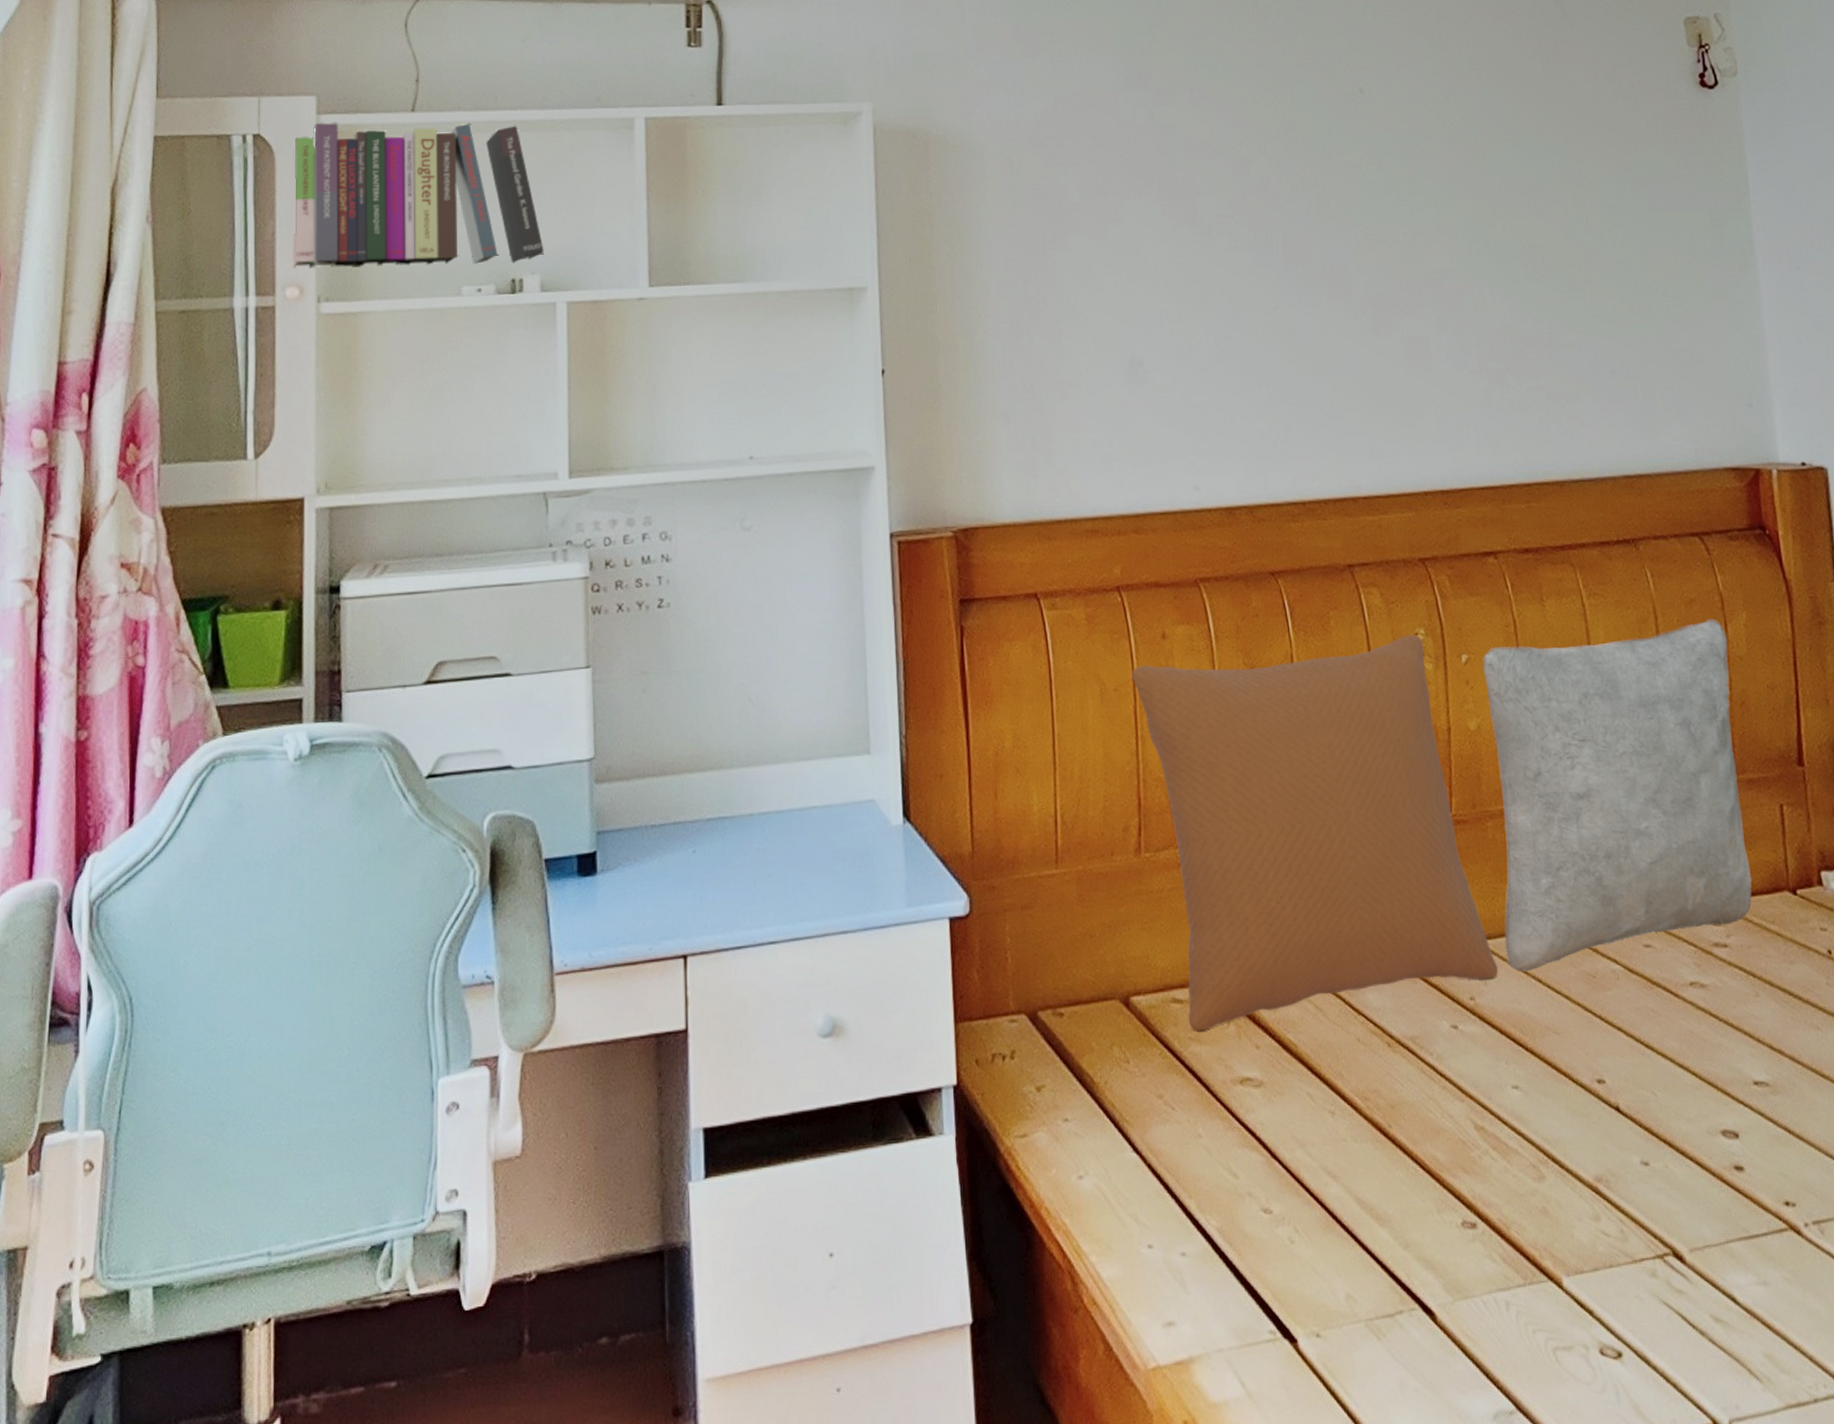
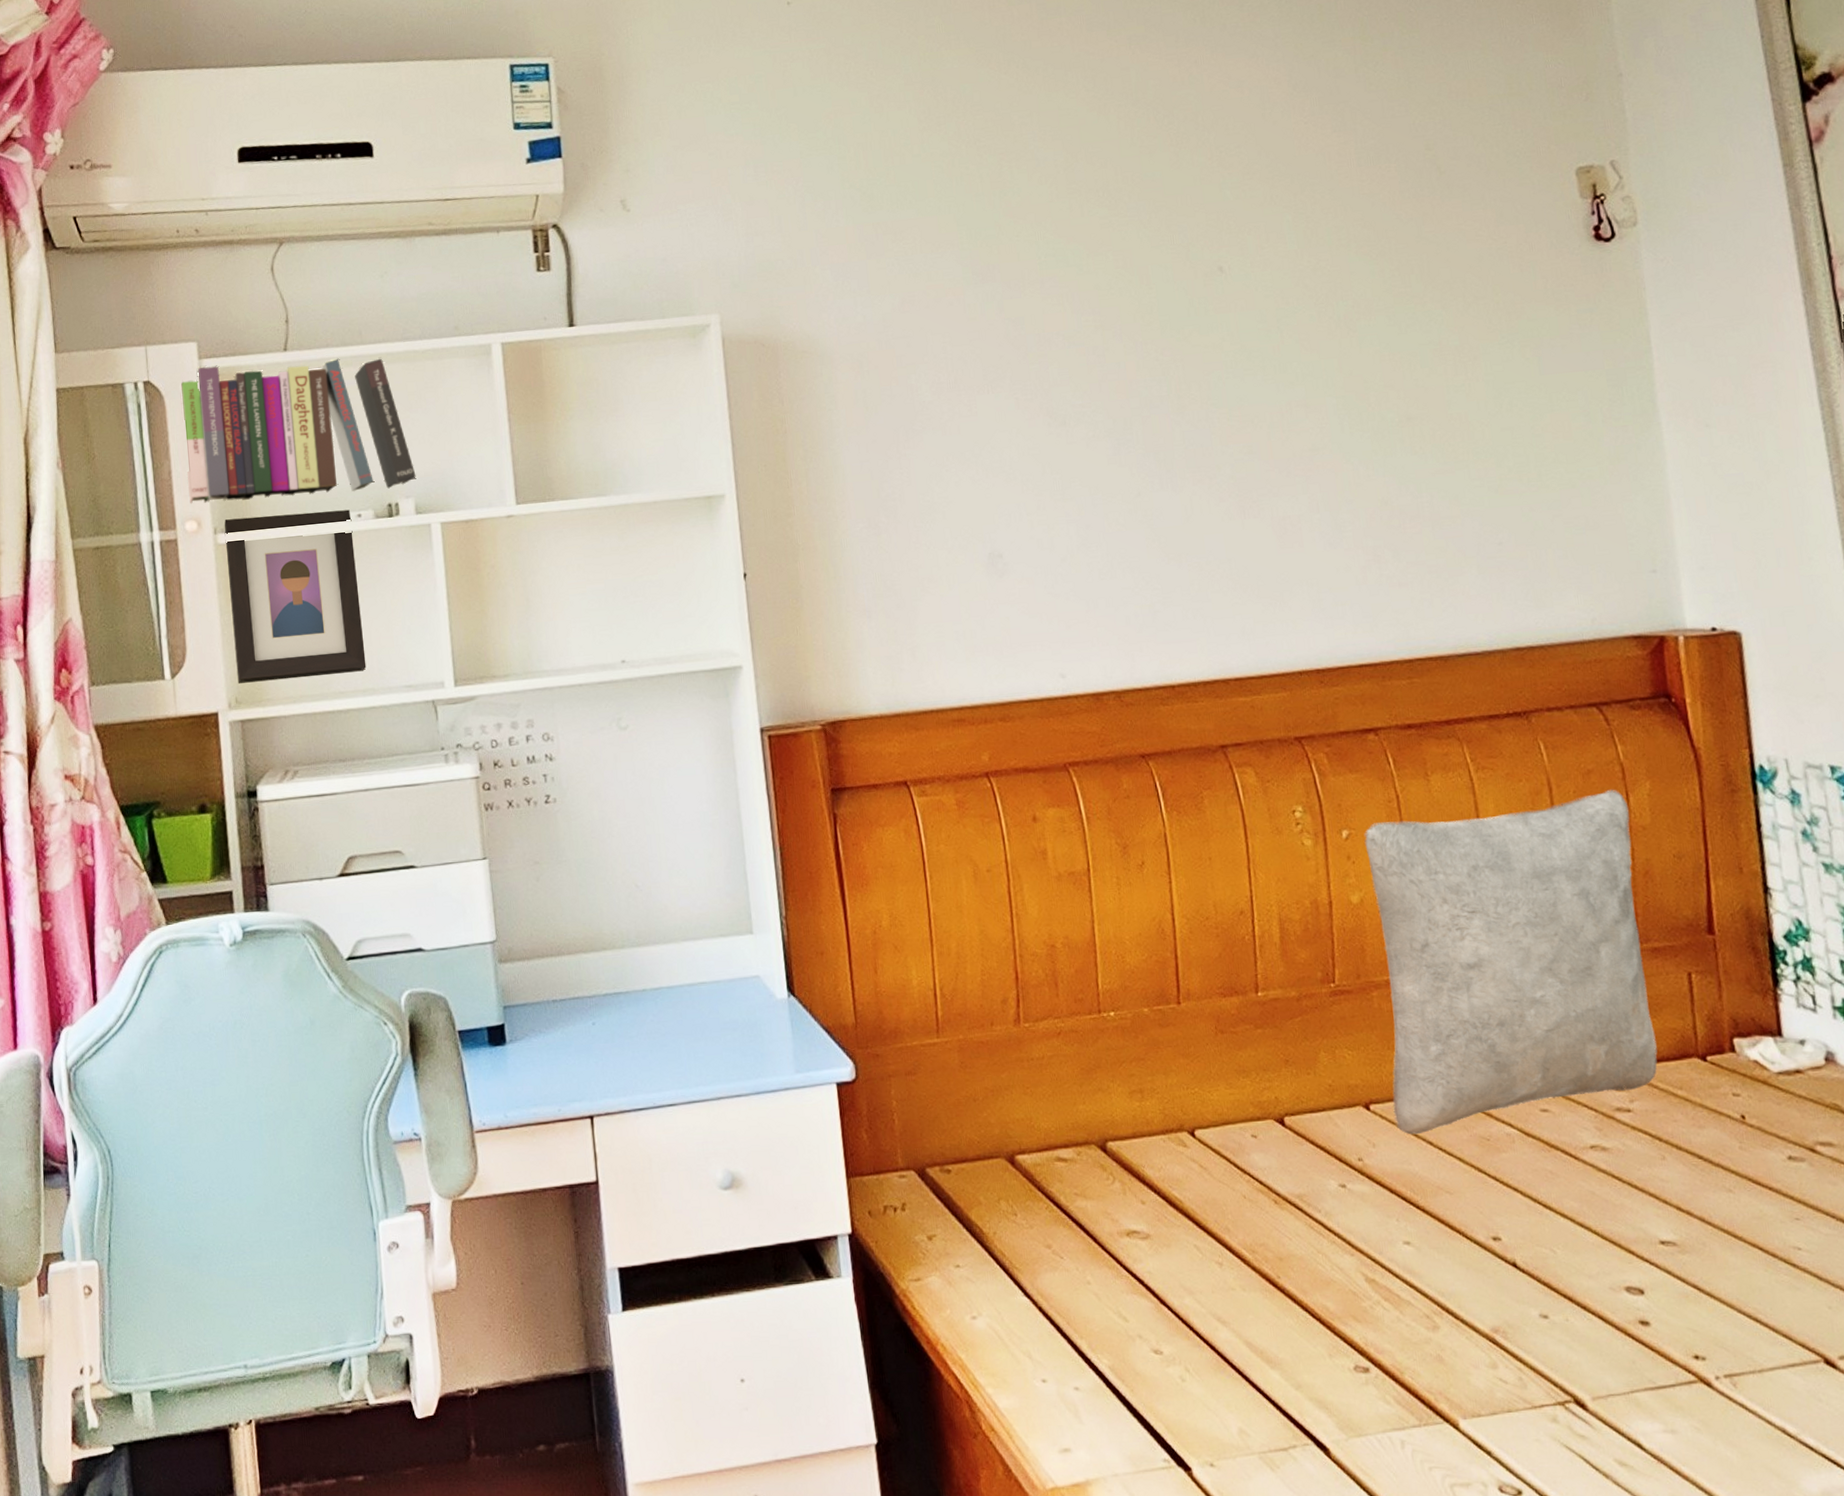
picture frame: none [329,283,474,467] -> present [224,509,366,684]
pillow: present [1132,635,1498,1032] -> none [1004,812,1387,1188]

